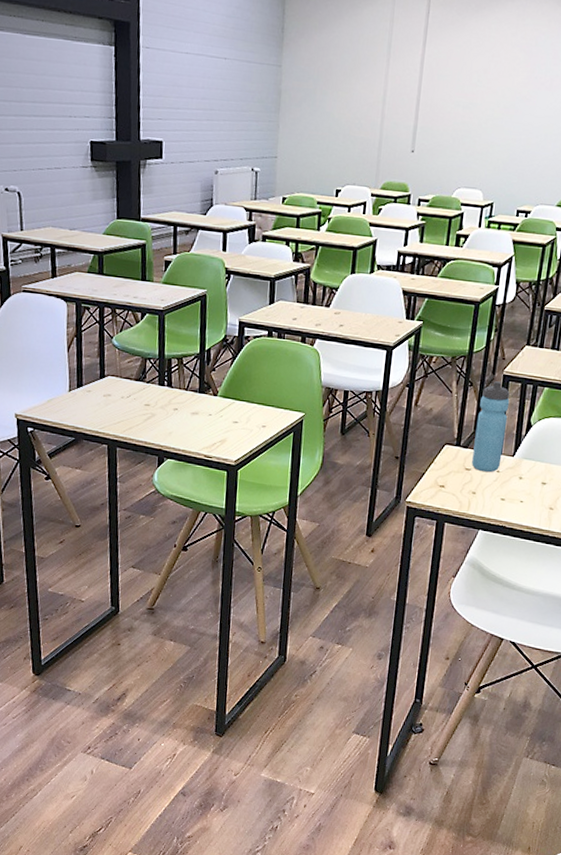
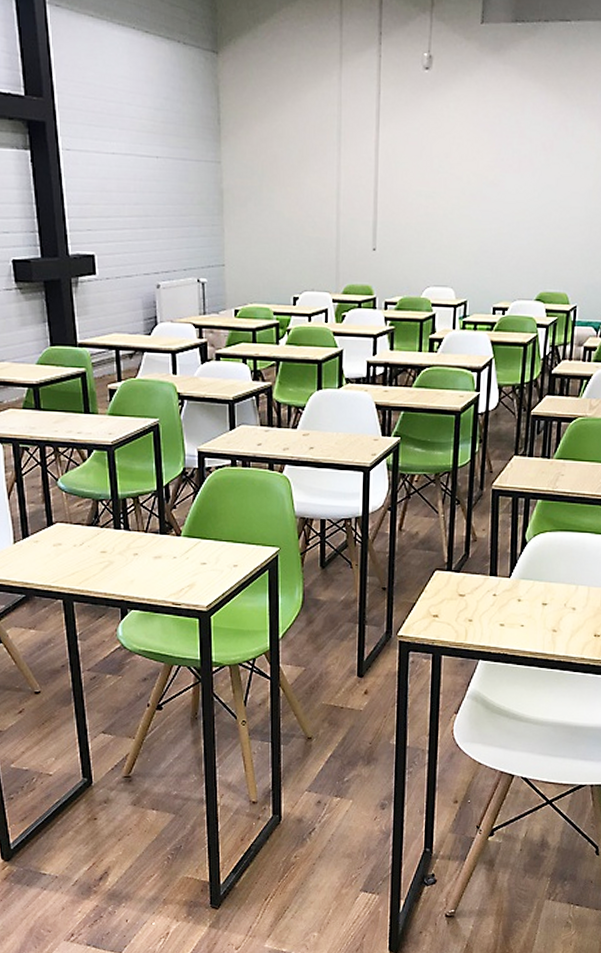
water bottle: present [472,381,510,473] -> none [466,497,501,597]

